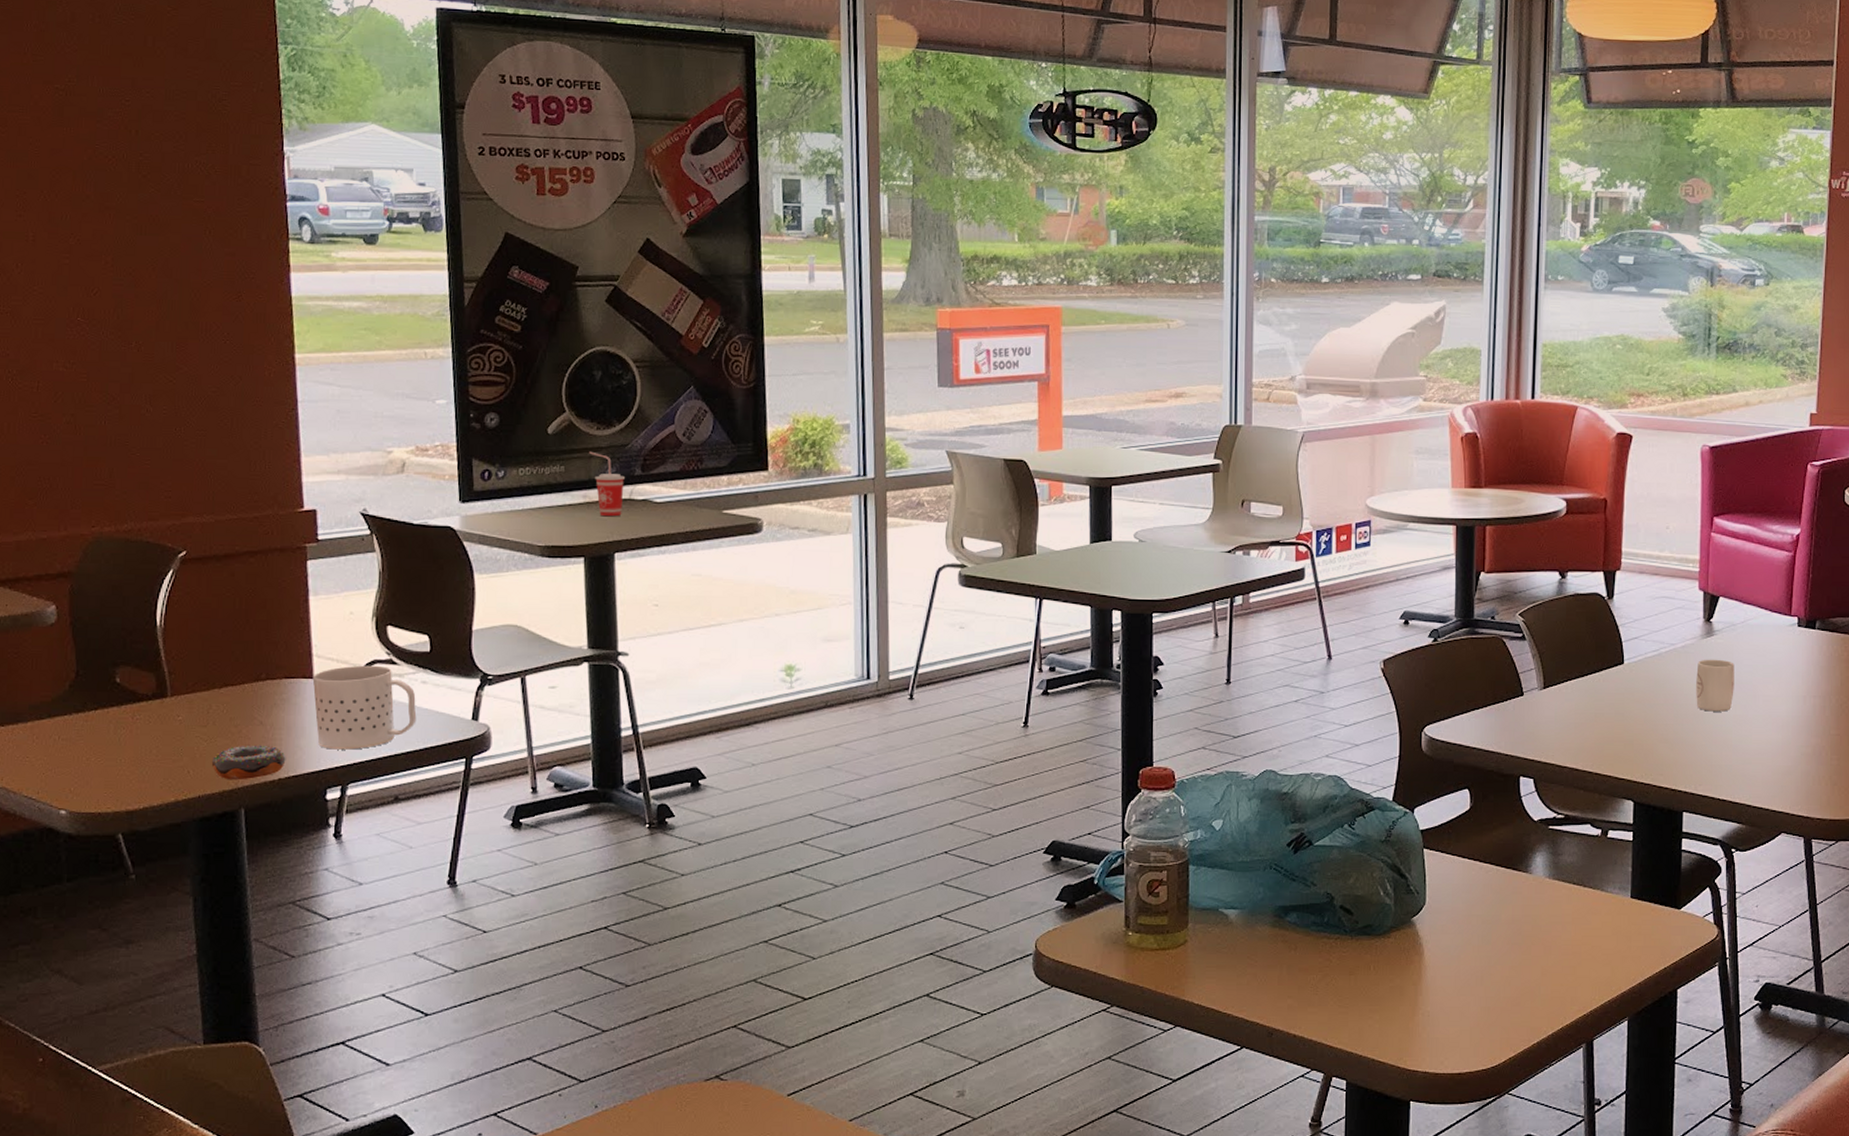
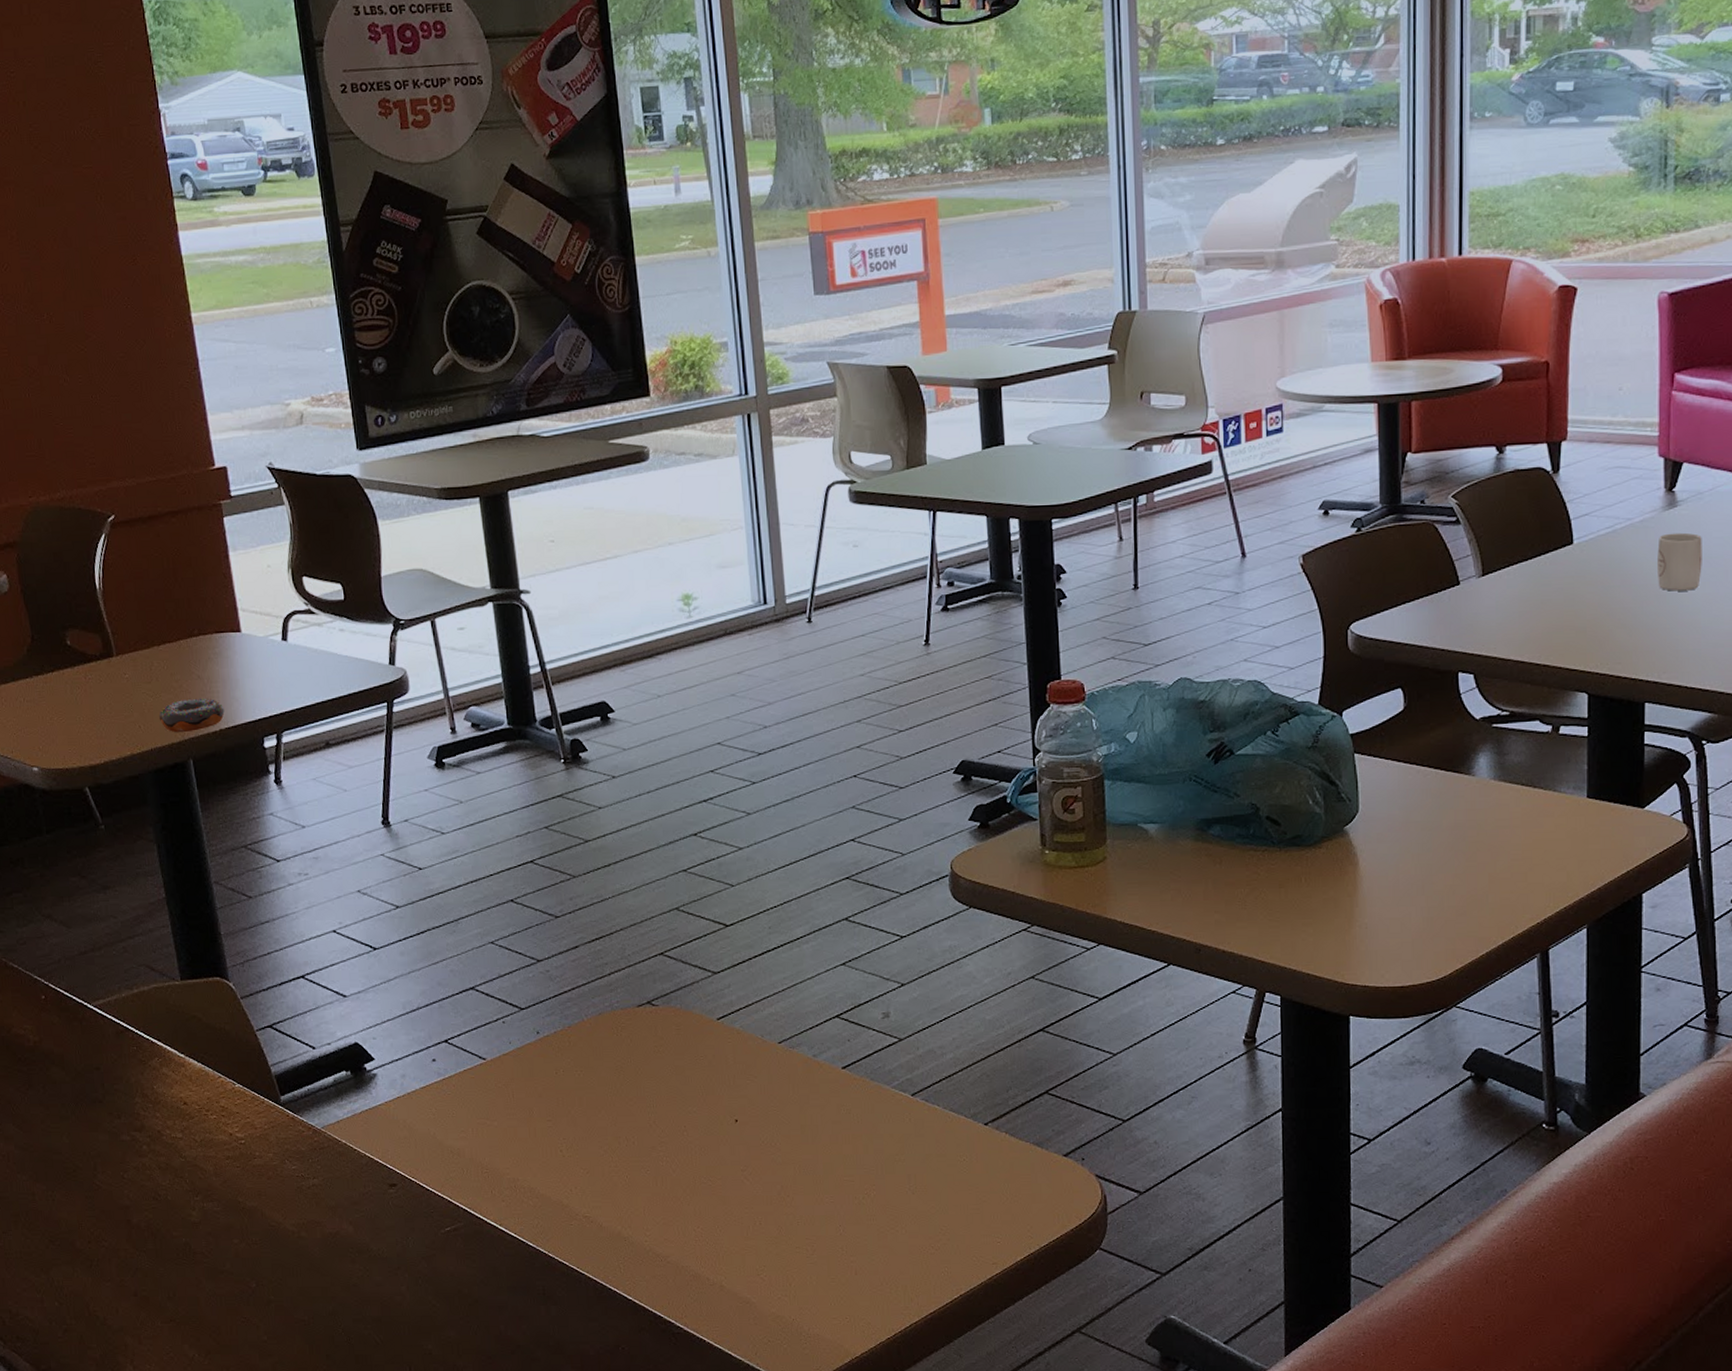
mug: present [312,665,417,750] -> none [240,616,339,700]
beverage cup: present [589,451,626,517] -> none [475,389,512,455]

